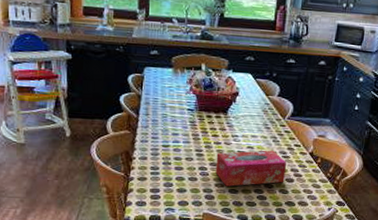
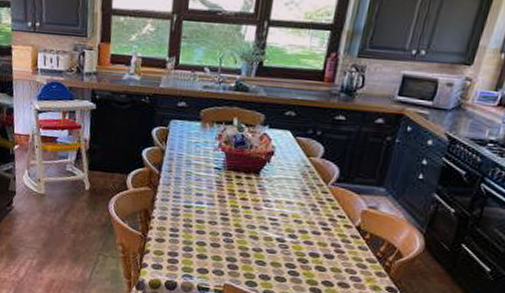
tissue box: present [215,150,287,187] -> none [241,217,328,259]

